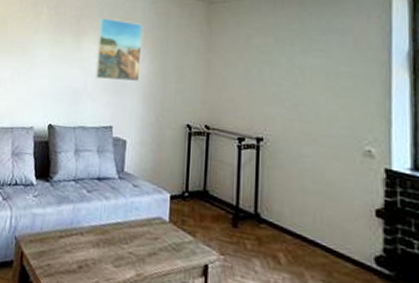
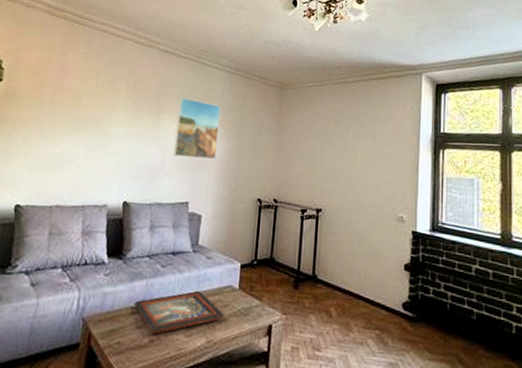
decorative tray: none [62,219,155,261] -> present [134,290,225,334]

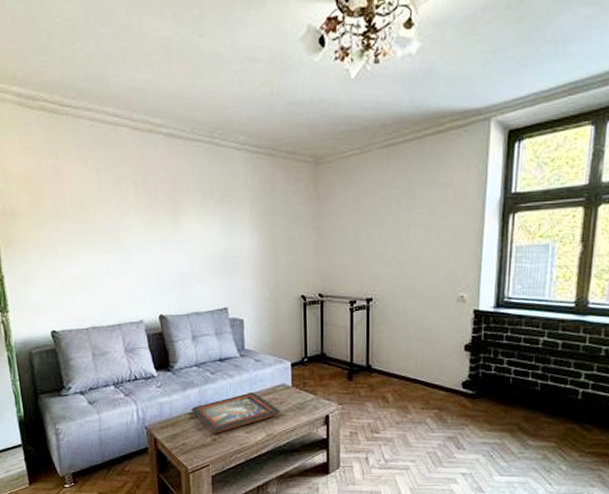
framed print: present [172,97,221,159] -> none [197,191,250,261]

